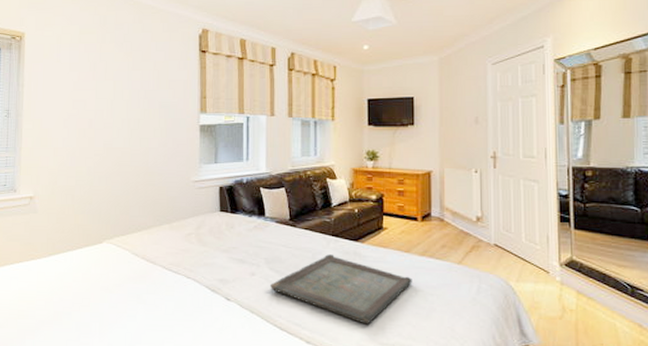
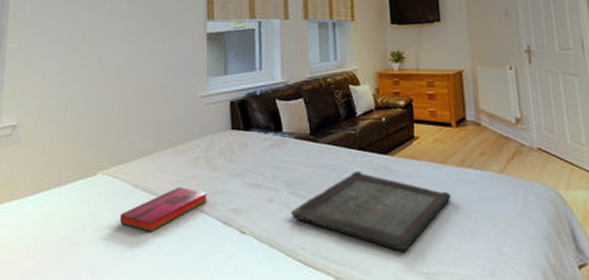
hardback book: none [123,258,199,294] -> present [120,187,208,232]

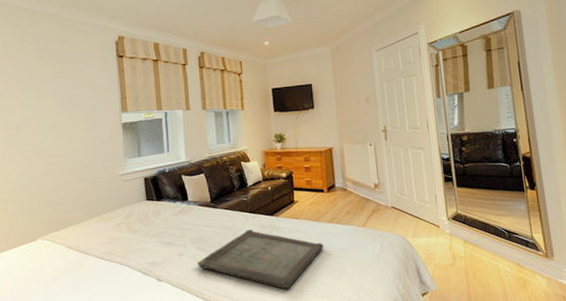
hardback book: present [120,187,208,232] -> none [59,247,130,283]

